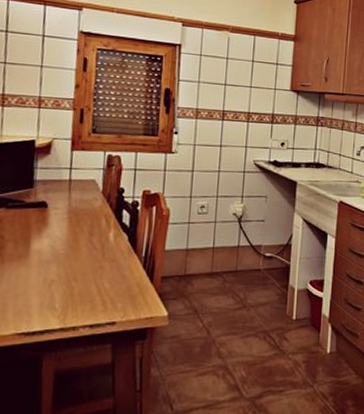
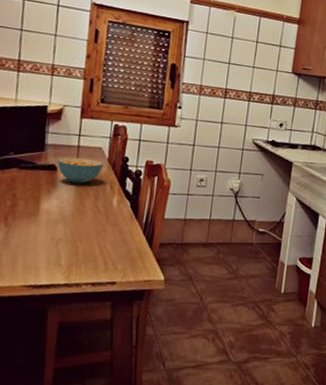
cereal bowl: none [48,192,97,220] -> present [57,157,103,184]

